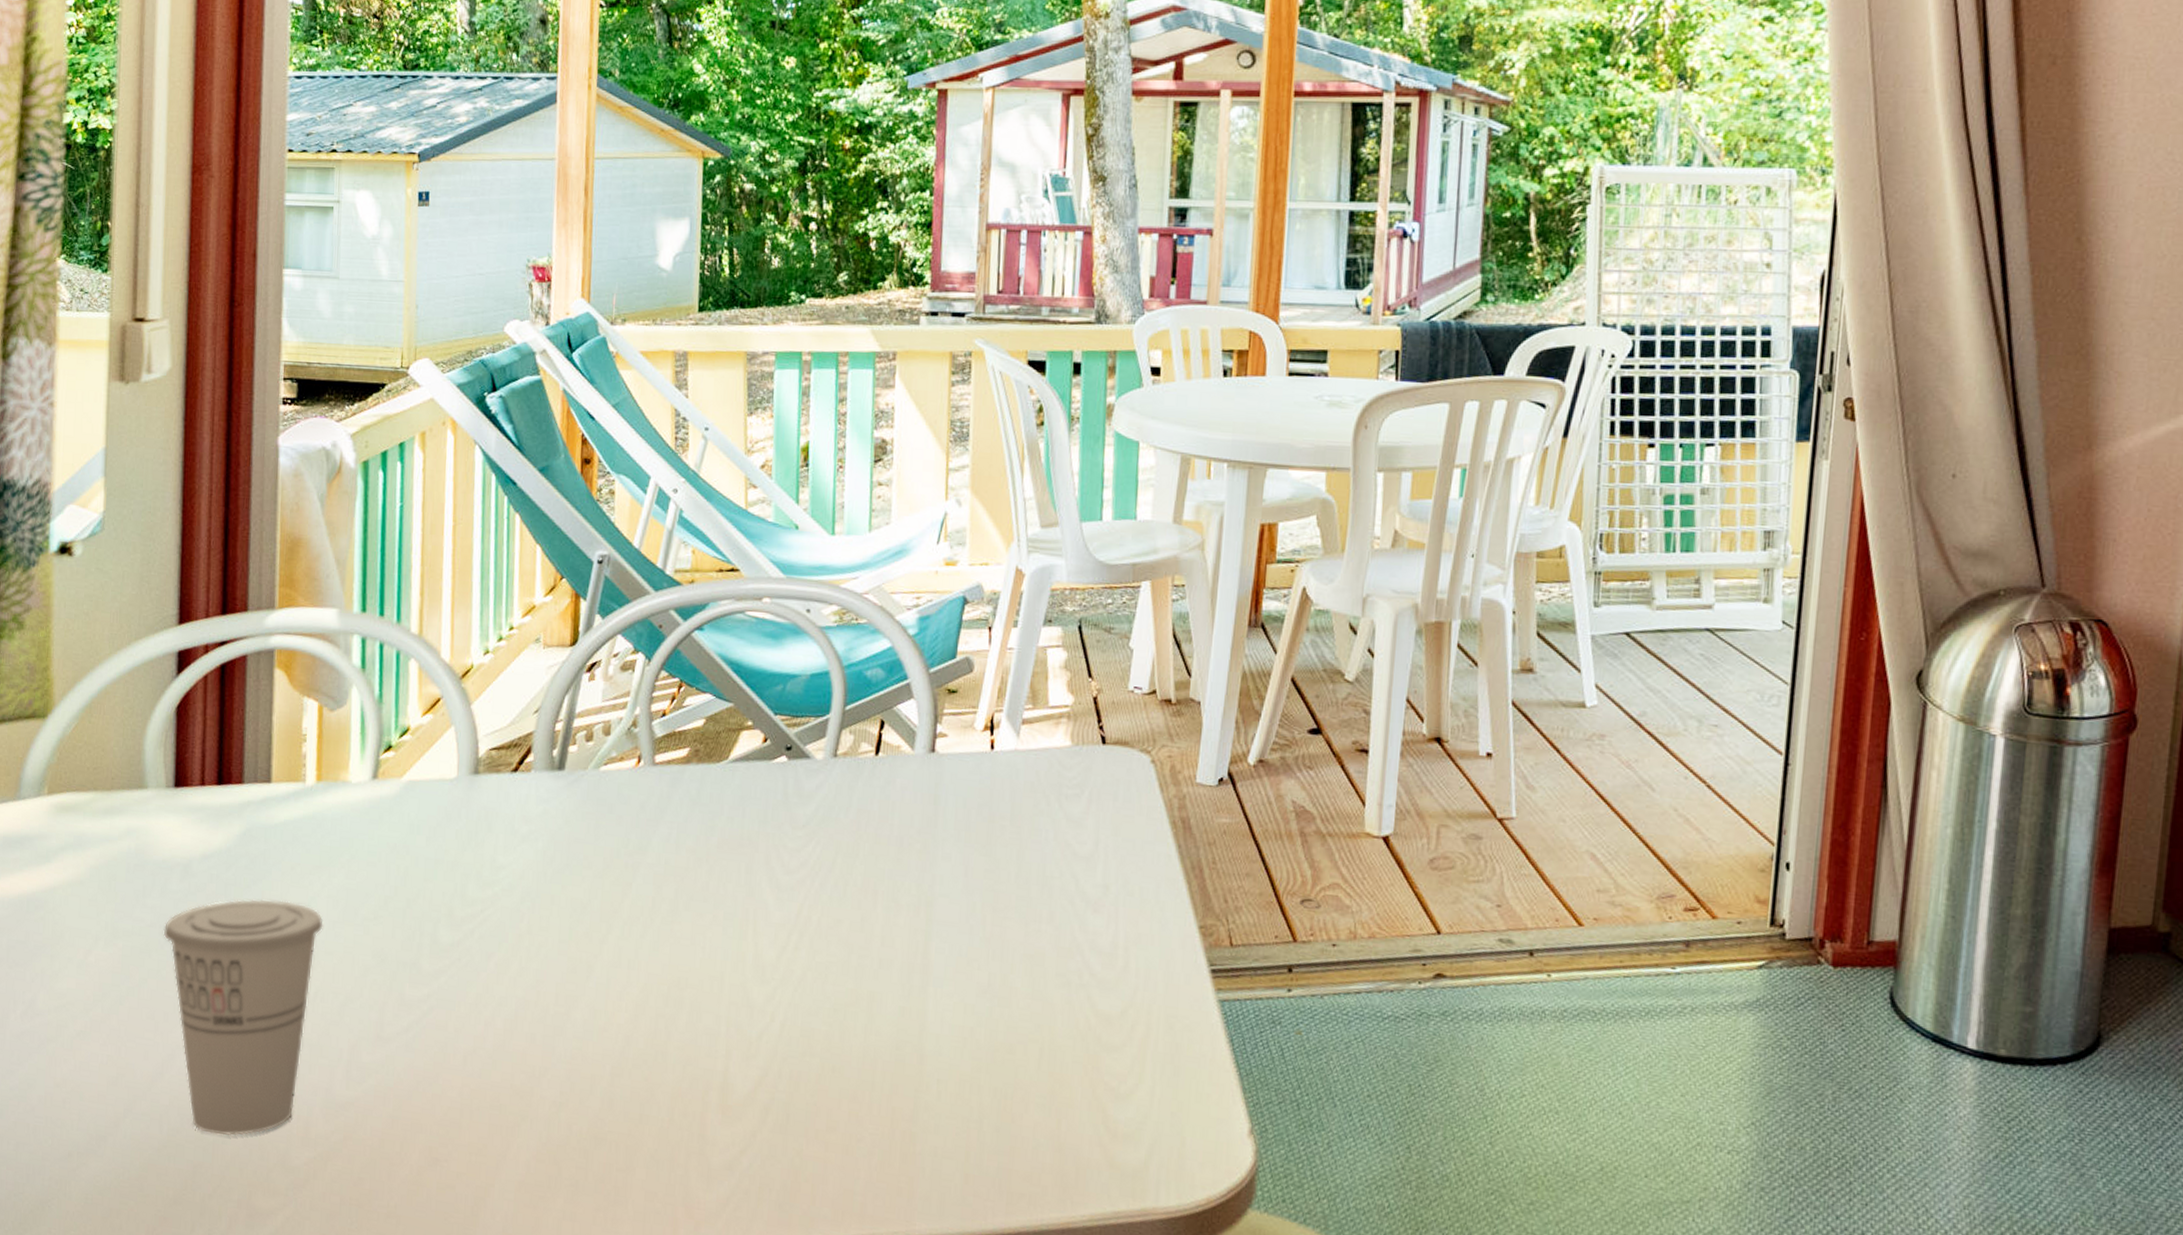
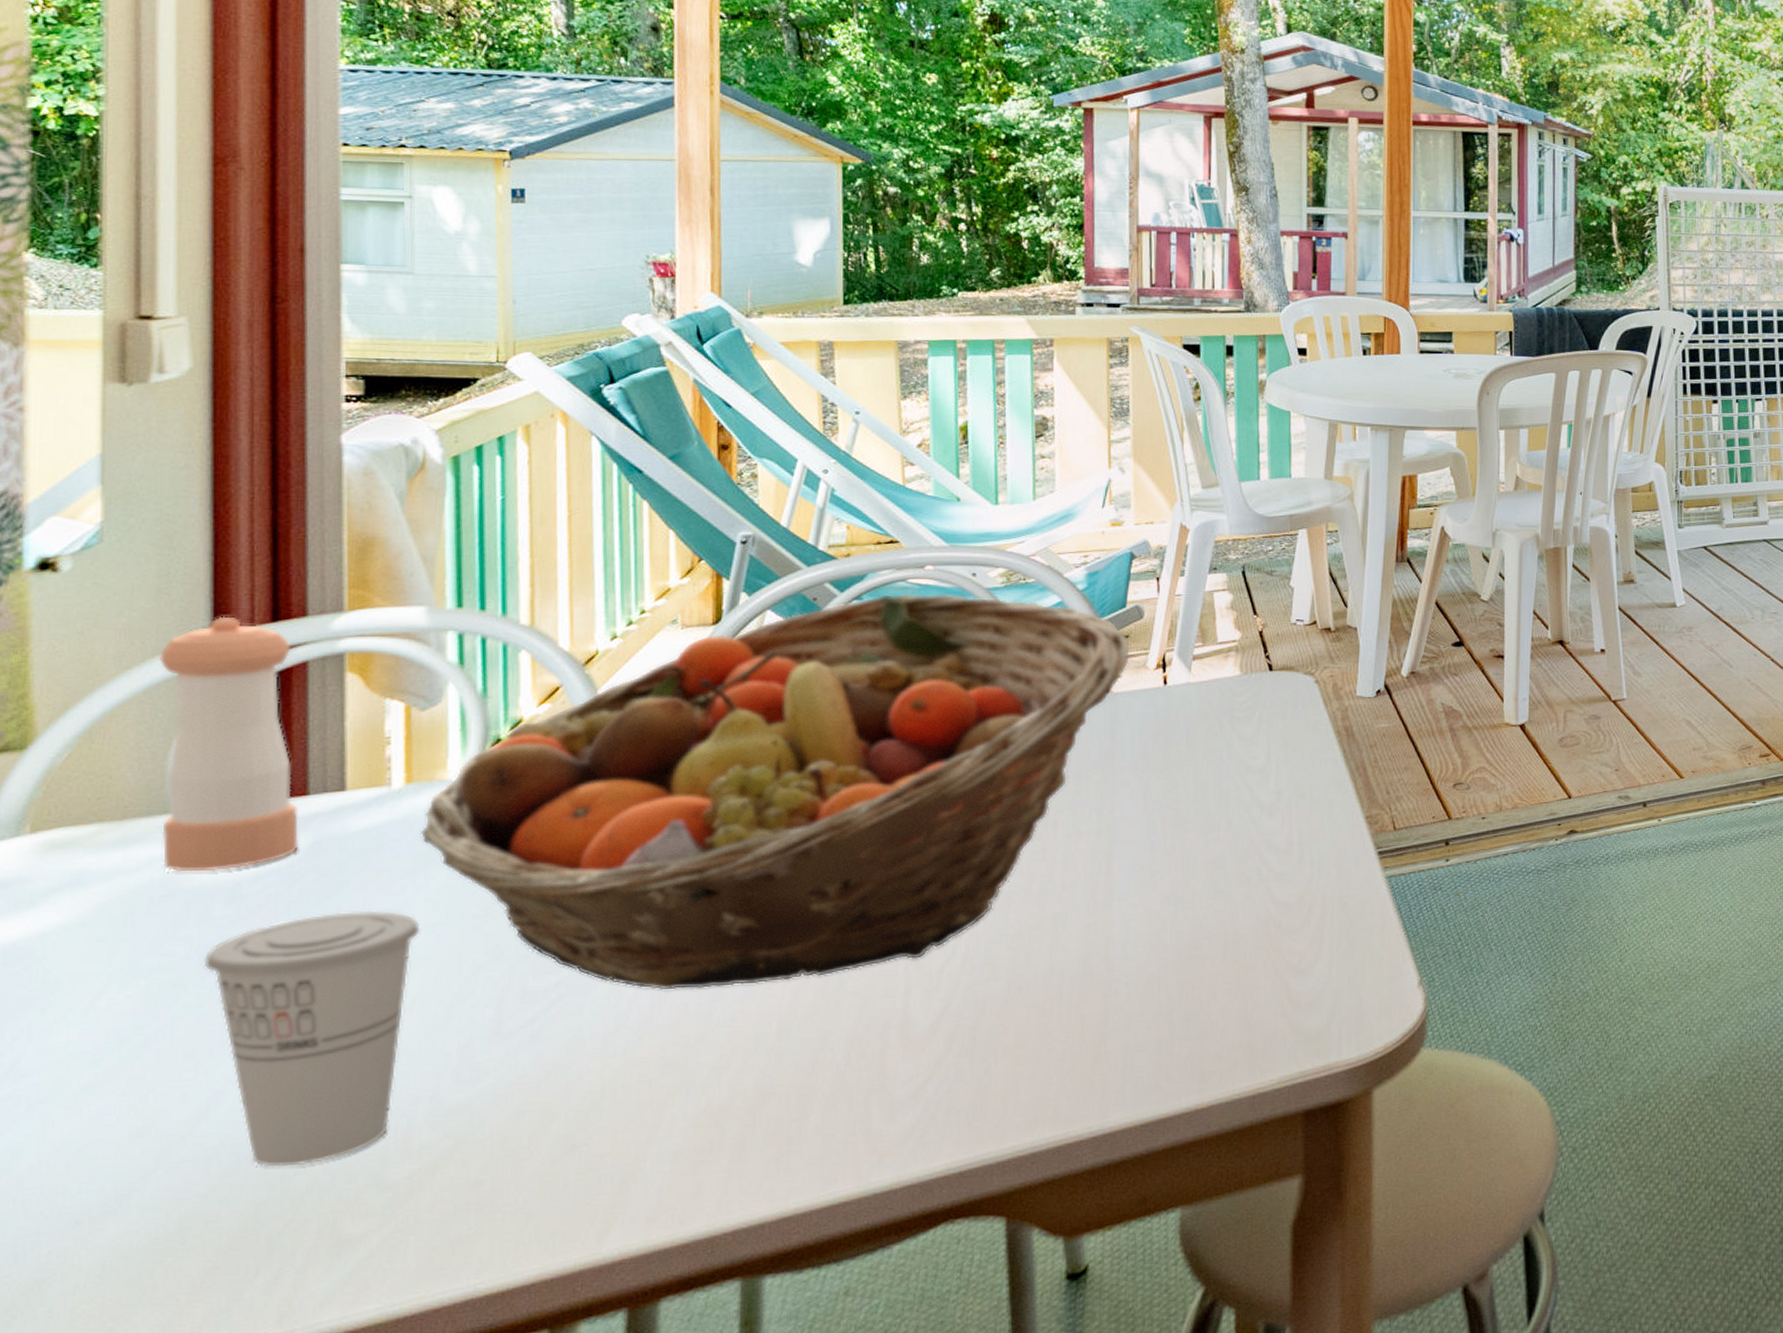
pepper shaker: none [137,606,236,848] -> present [158,616,300,872]
fruit basket: none [326,626,958,1026] -> present [420,593,1130,990]

